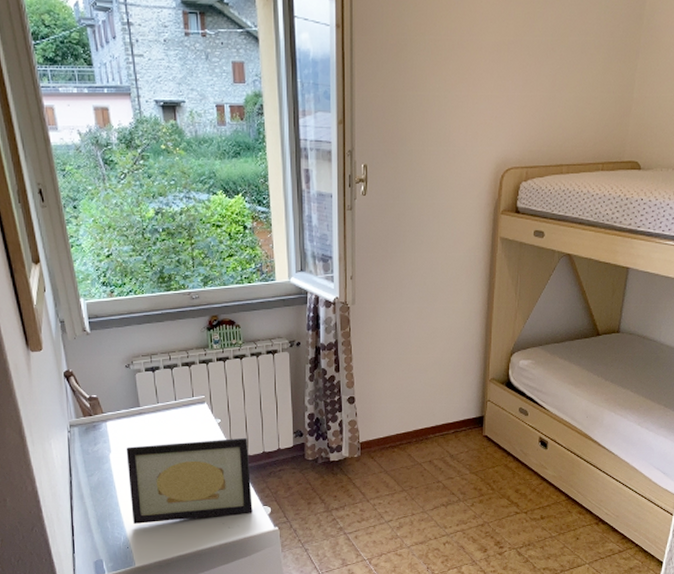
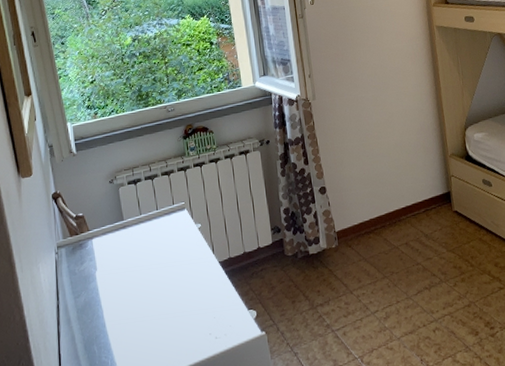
picture frame: present [126,437,253,524] -> none [111,239,239,345]

